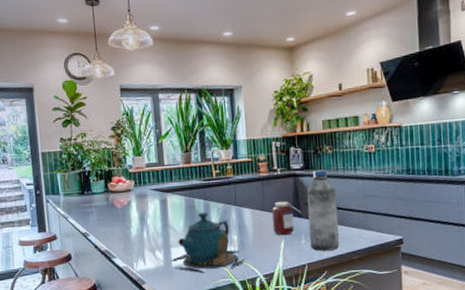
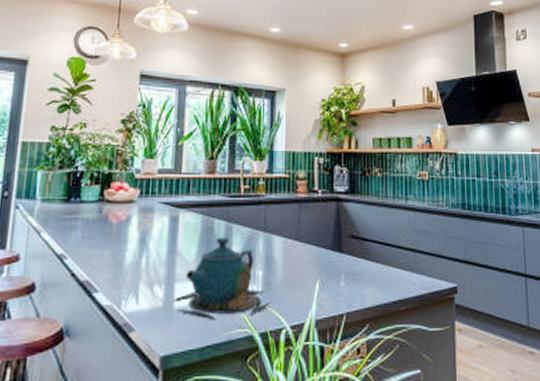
jar: present [271,201,302,236] -> none [307,230,344,275]
water bottle: present [307,169,340,251] -> none [351,196,386,297]

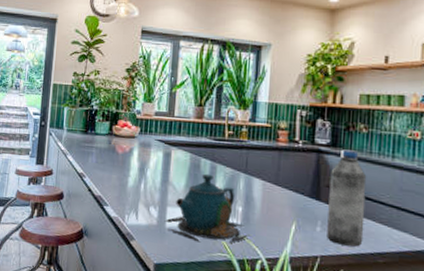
water bottle: none [351,196,386,297] -> present [327,149,367,247]

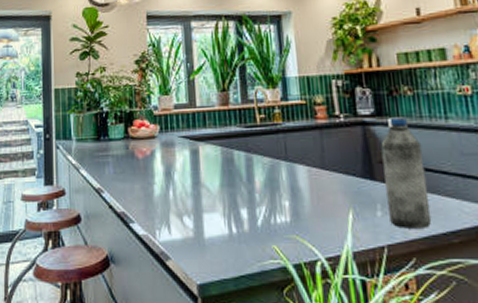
teapot: present [165,173,251,243] -> none [203,167,304,251]

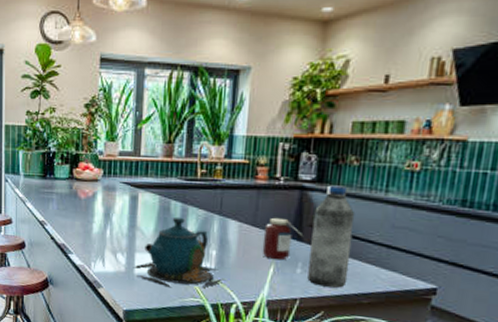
teapot: none [203,167,304,251] -> present [134,216,226,288]
jar: none [334,157,376,204] -> present [262,217,304,261]

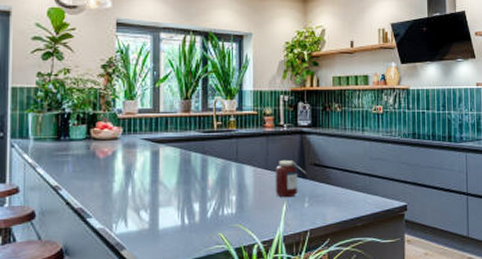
teapot: present [134,216,226,288] -> none [158,167,246,239]
water bottle: present [307,185,355,288] -> none [313,128,344,216]

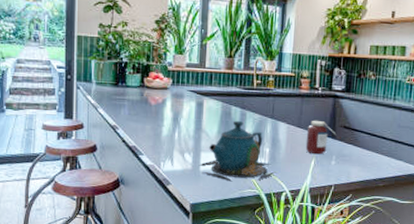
teapot: none [158,167,246,239] -> present [200,120,277,182]

